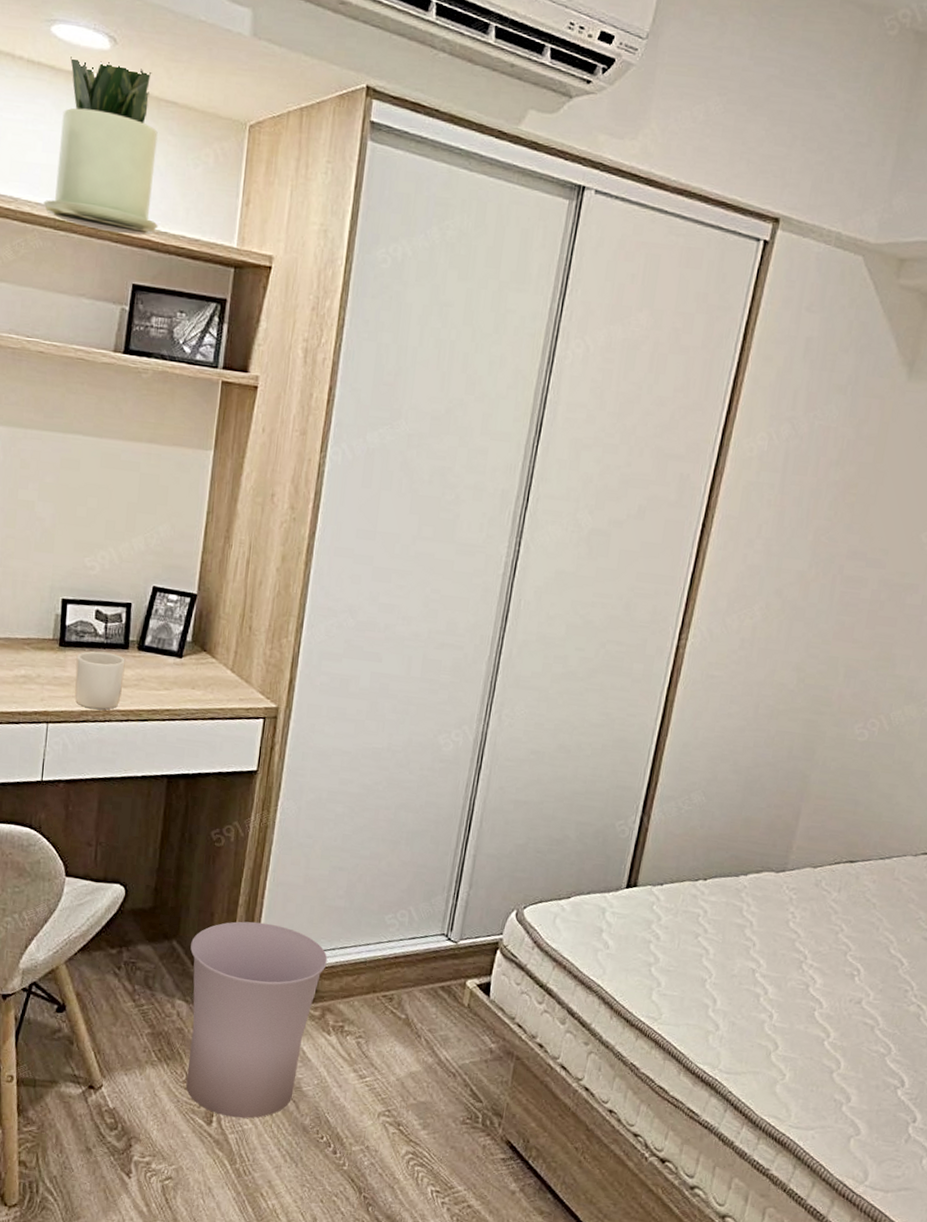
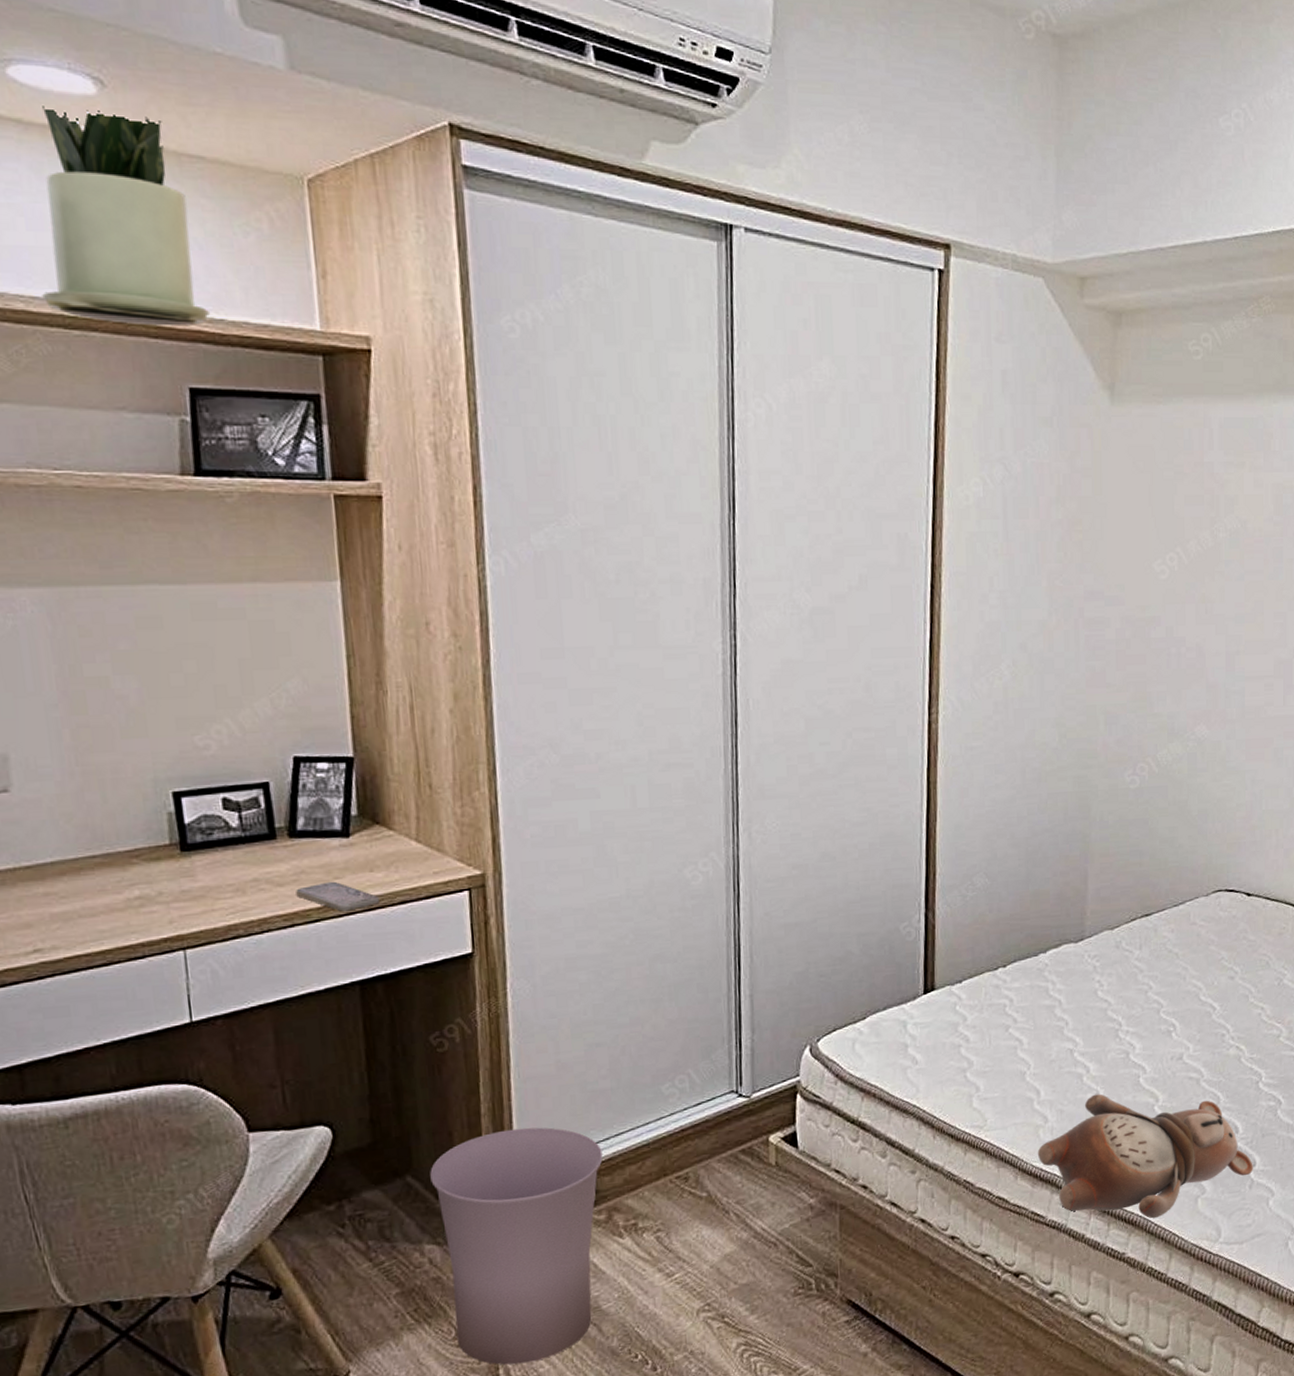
mug: present [75,651,125,710] -> none [207,847,279,921]
smartphone: none [135,690,196,718] -> present [296,881,381,912]
teddy bear: none [703,1016,913,1146] -> present [1037,1094,1253,1219]

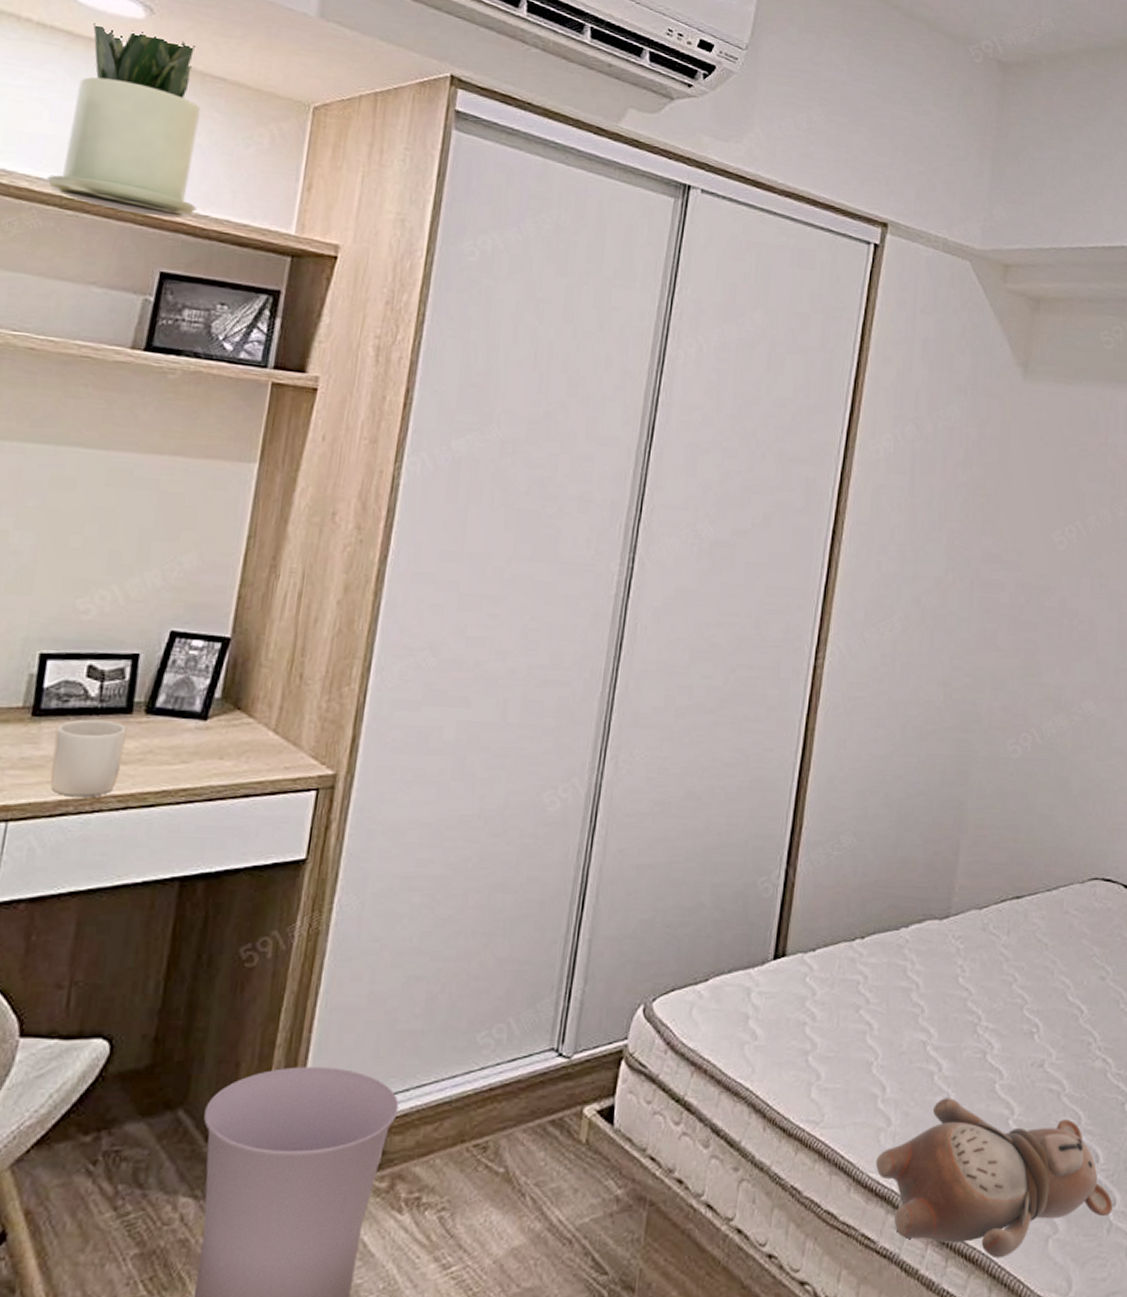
mug: none [207,847,279,921] -> present [50,719,127,797]
smartphone: present [296,881,381,912] -> none [138,765,224,799]

